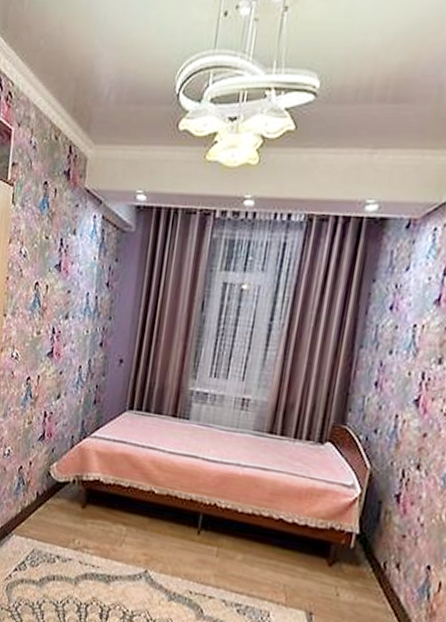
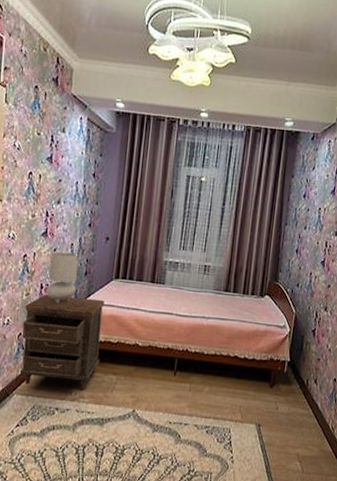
nightstand: none [20,423,116,539] -> present [20,294,105,391]
table lamp: none [50,375,86,435] -> present [46,252,78,304]

